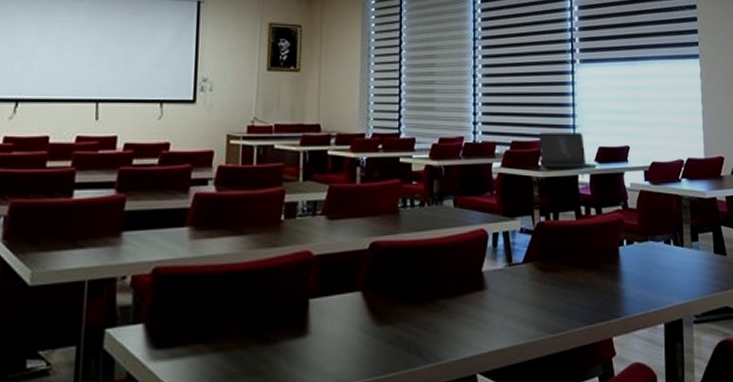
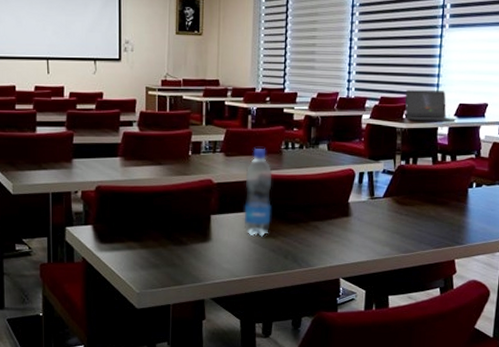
bottle: none [352,207,388,324] -> present [244,147,273,237]

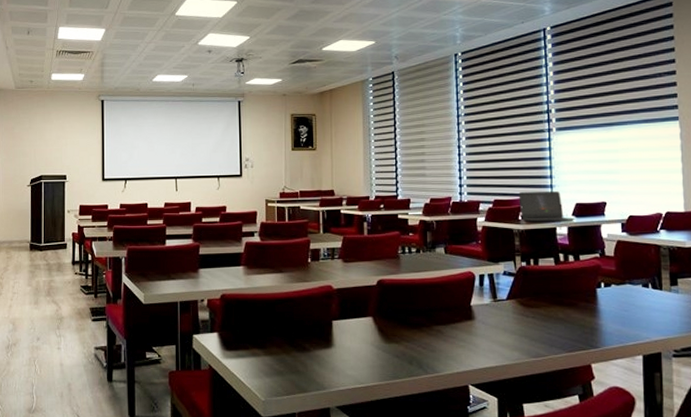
bottle: present [244,147,273,237] -> none [364,253,393,342]

